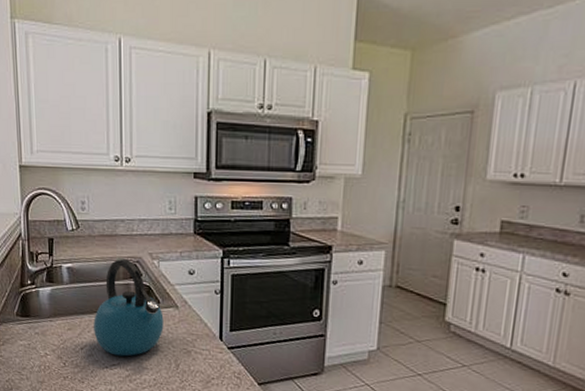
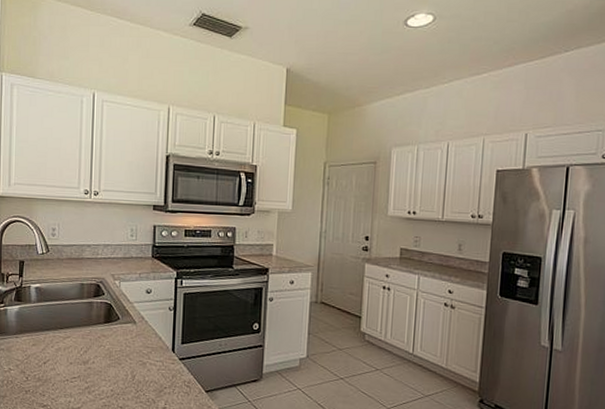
kettle: present [94,259,164,357] -> none [57,279,123,370]

